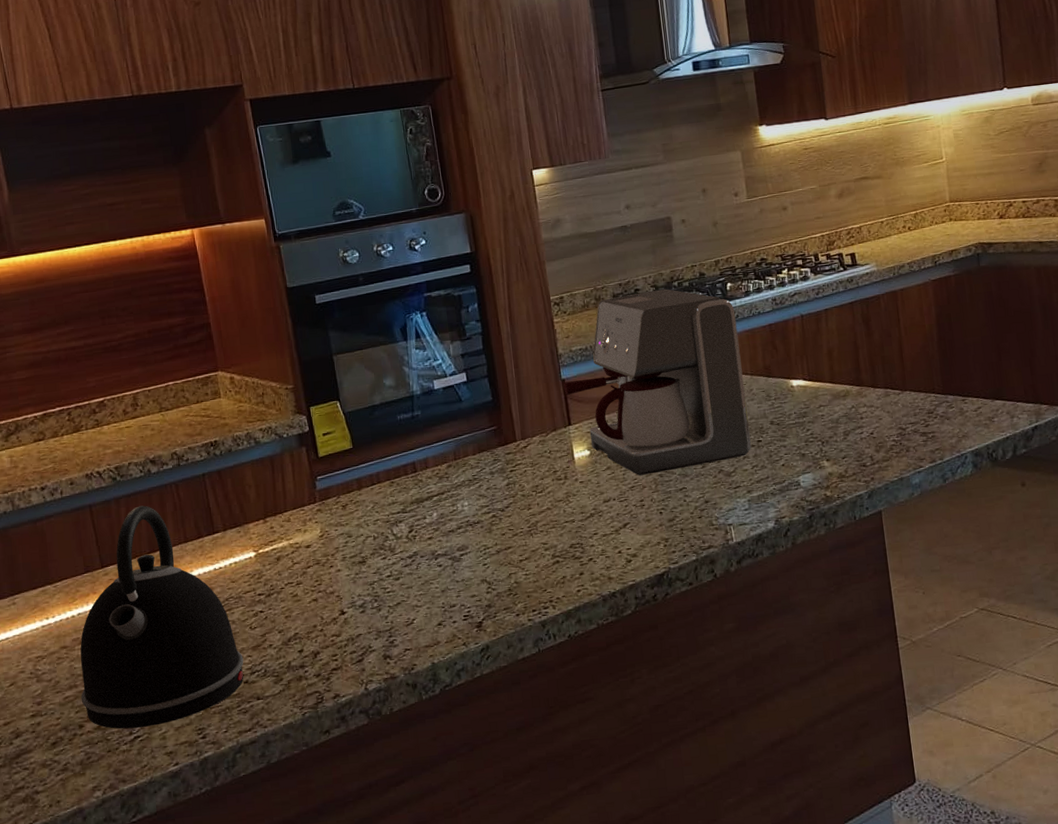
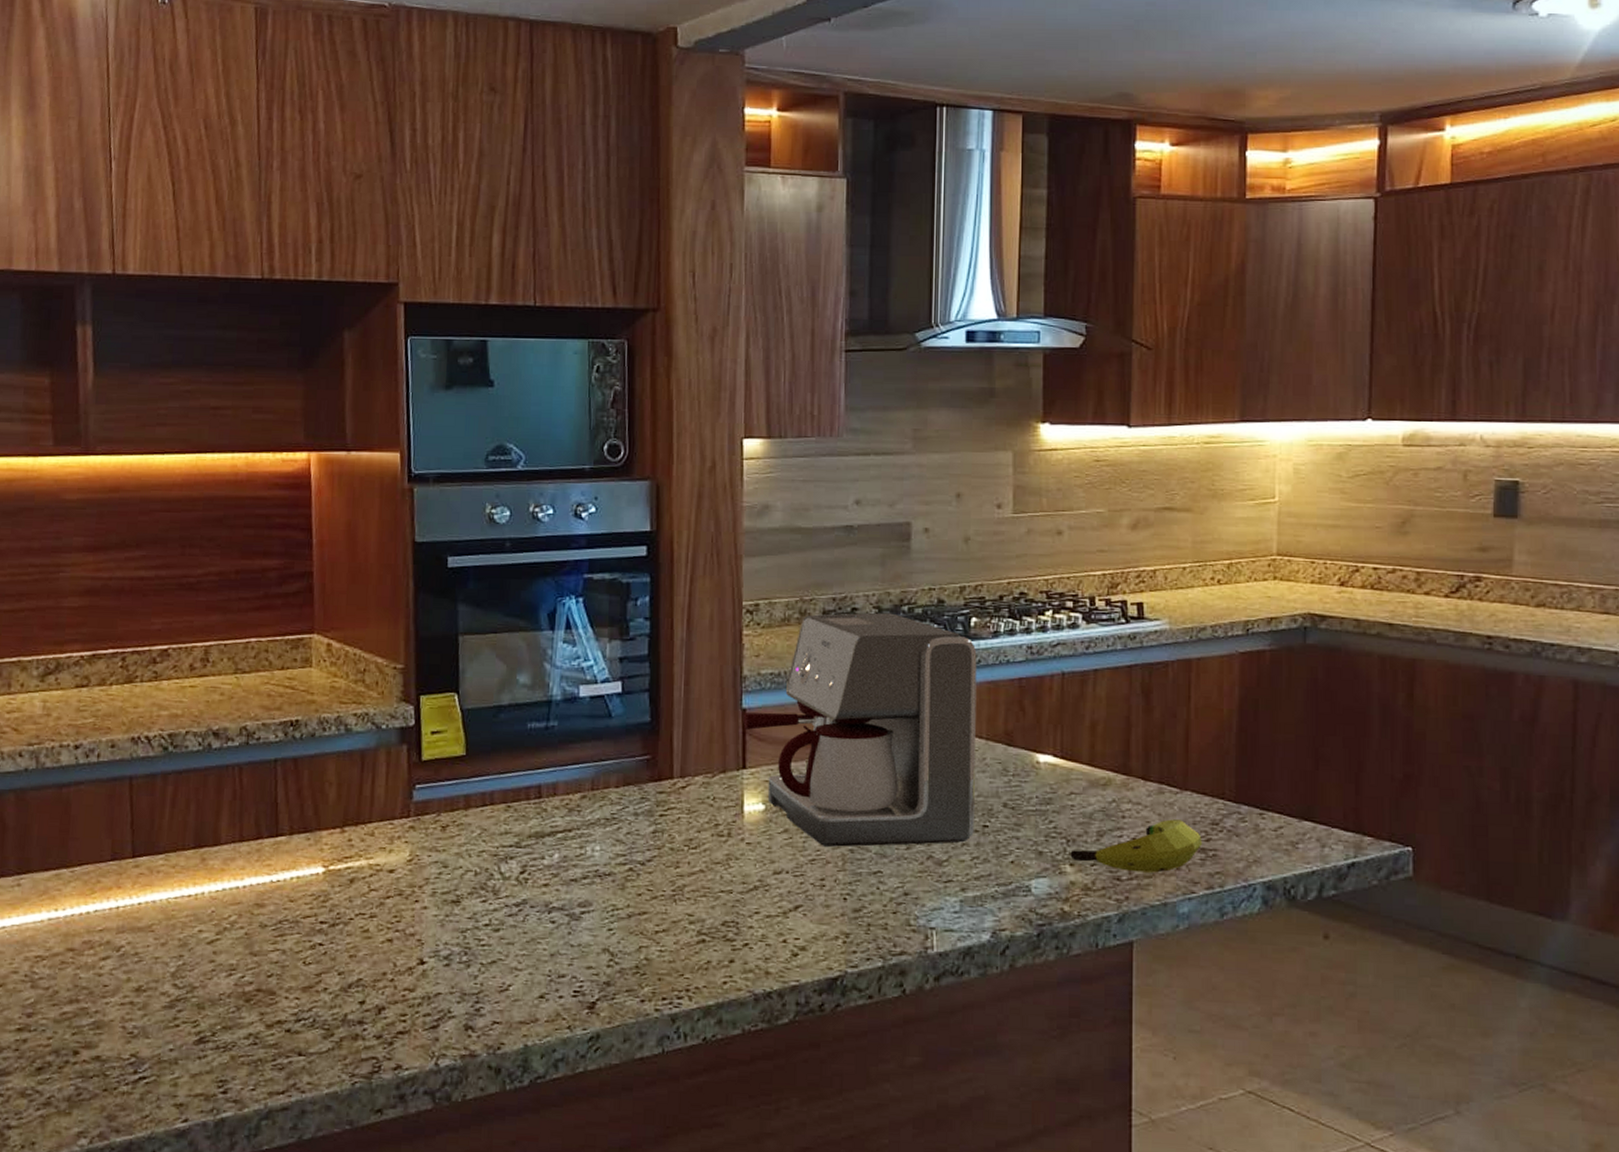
kettle: present [80,505,244,729] -> none [81,787,290,1067]
banana: none [826,413,924,459] -> present [1070,819,1203,873]

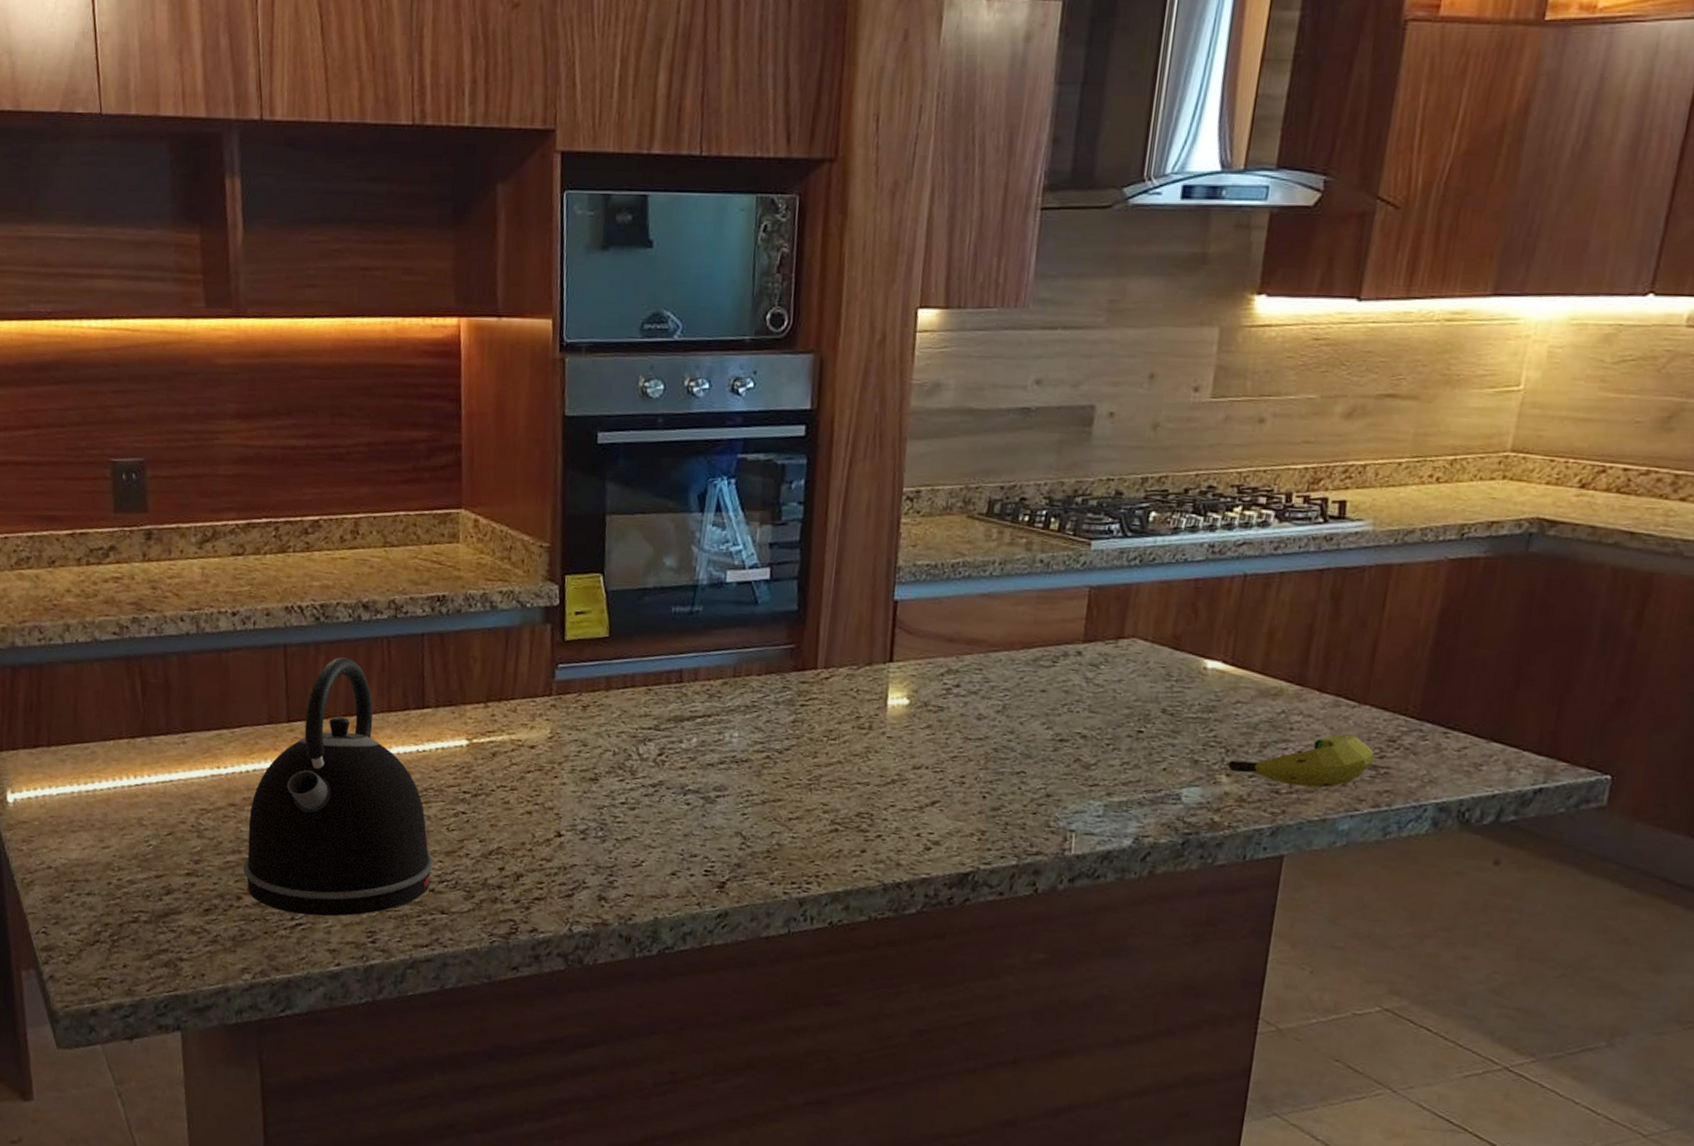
kettle: none [81,787,290,1067] -> present [243,657,434,917]
coffee maker: present [743,612,977,847] -> none [893,503,1153,748]

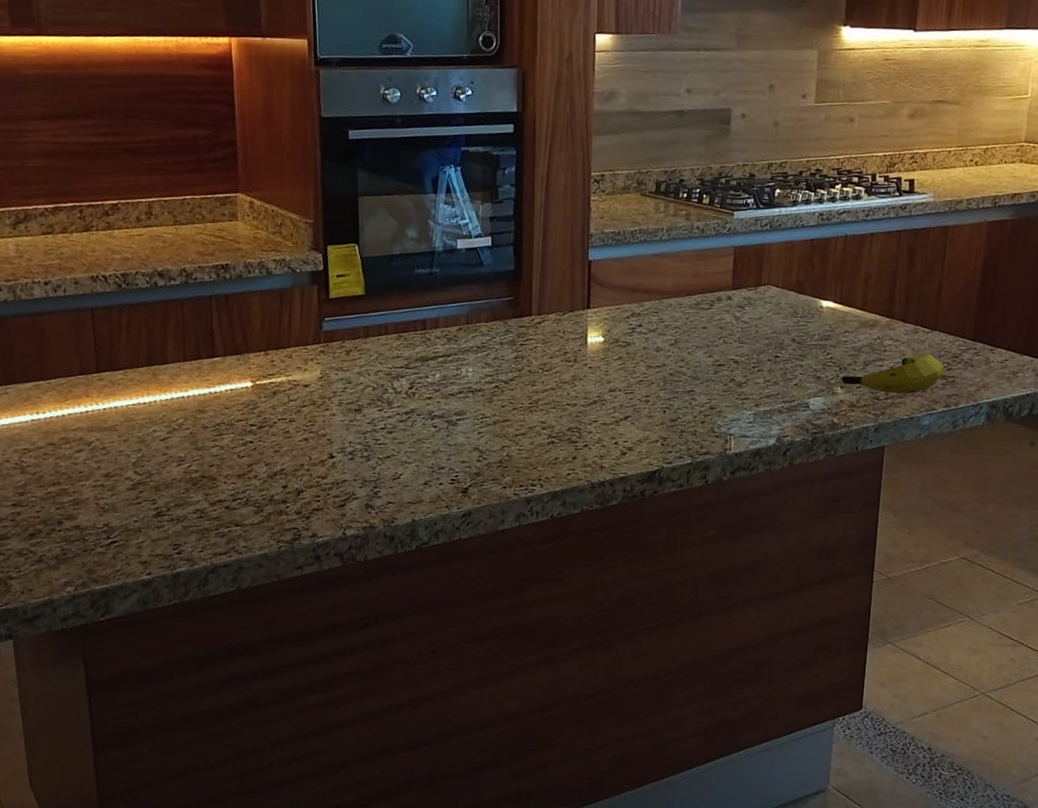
kettle: present [243,657,434,917] -> none [63,317,228,534]

